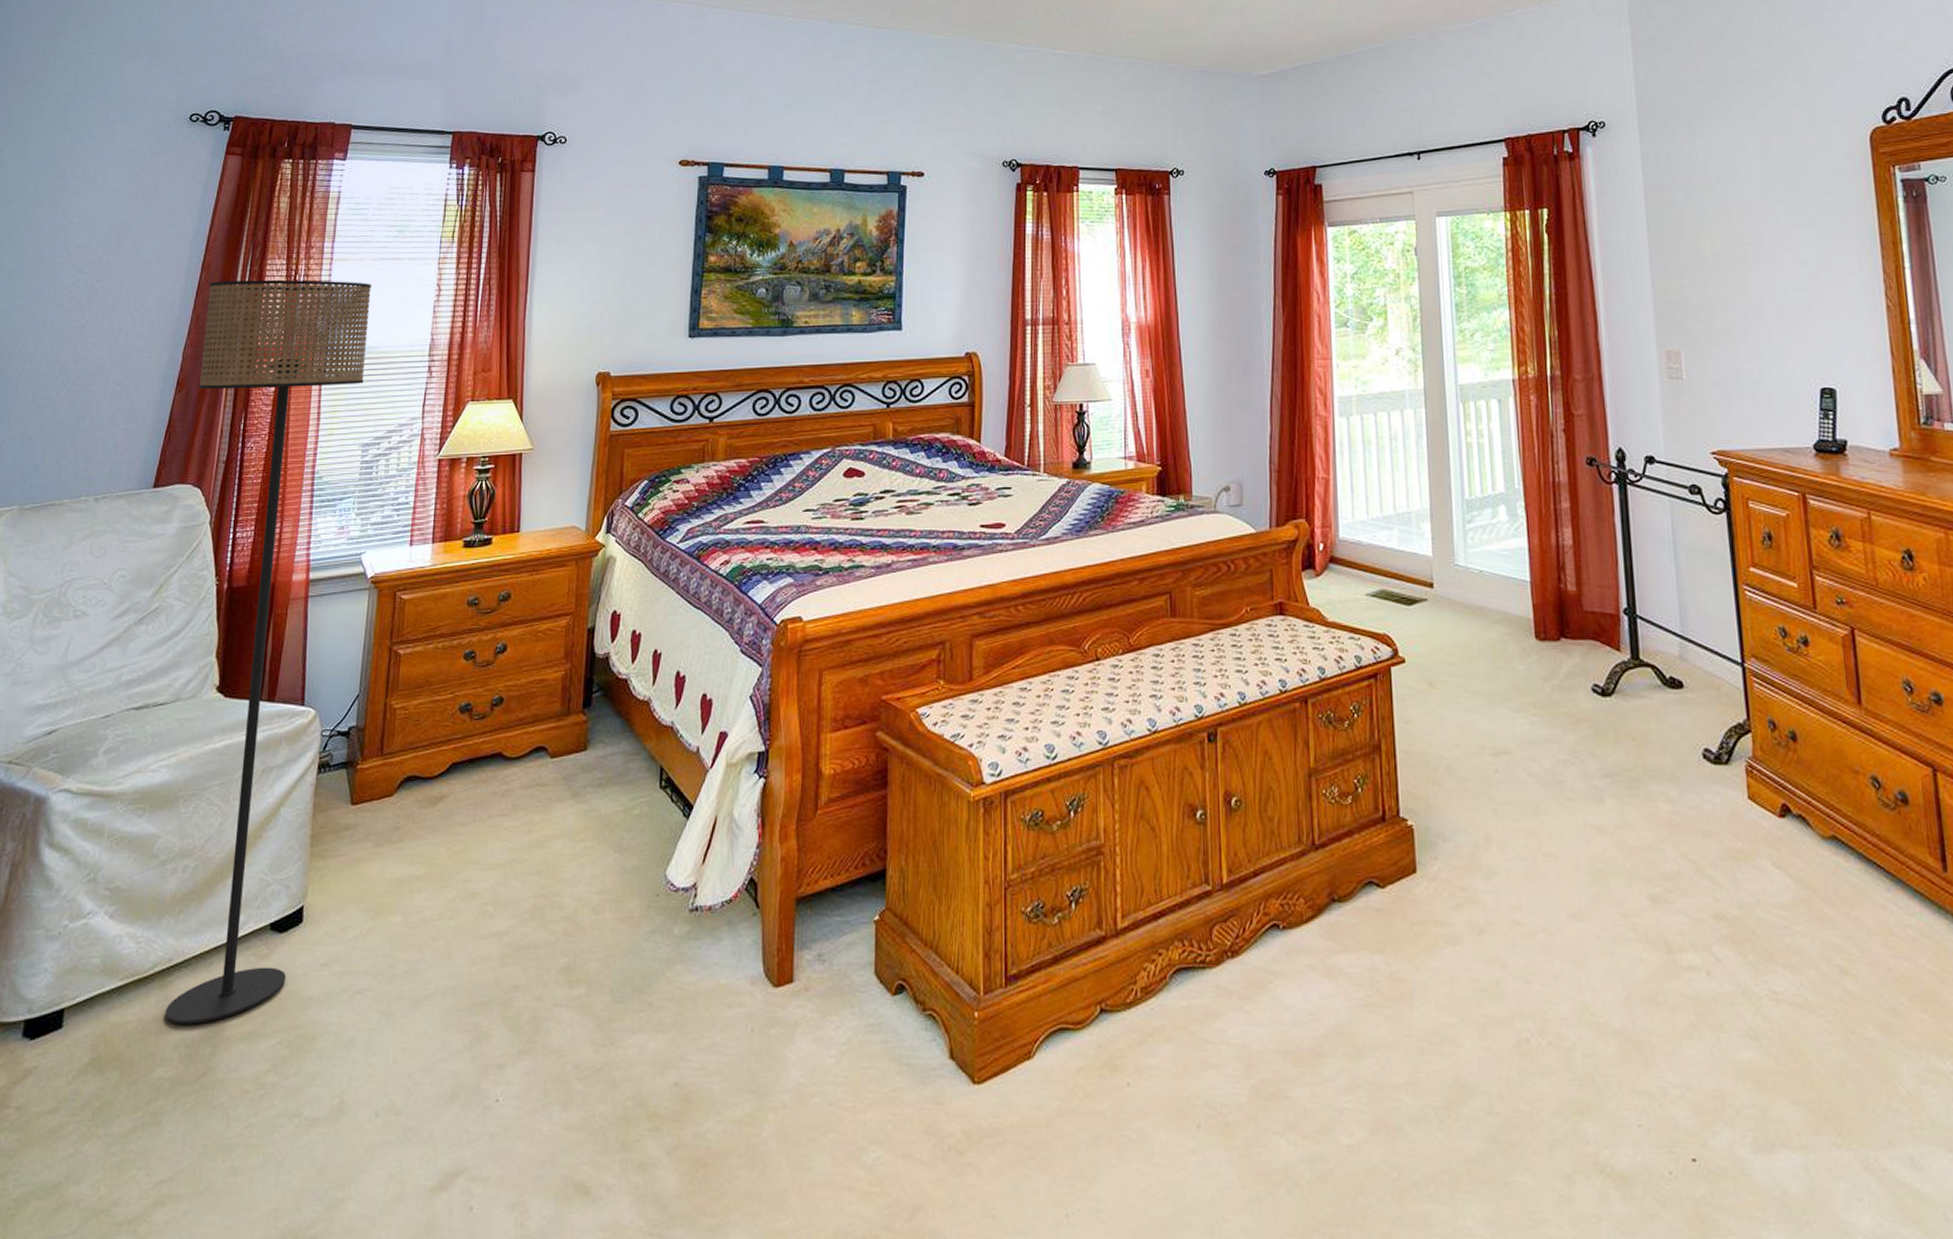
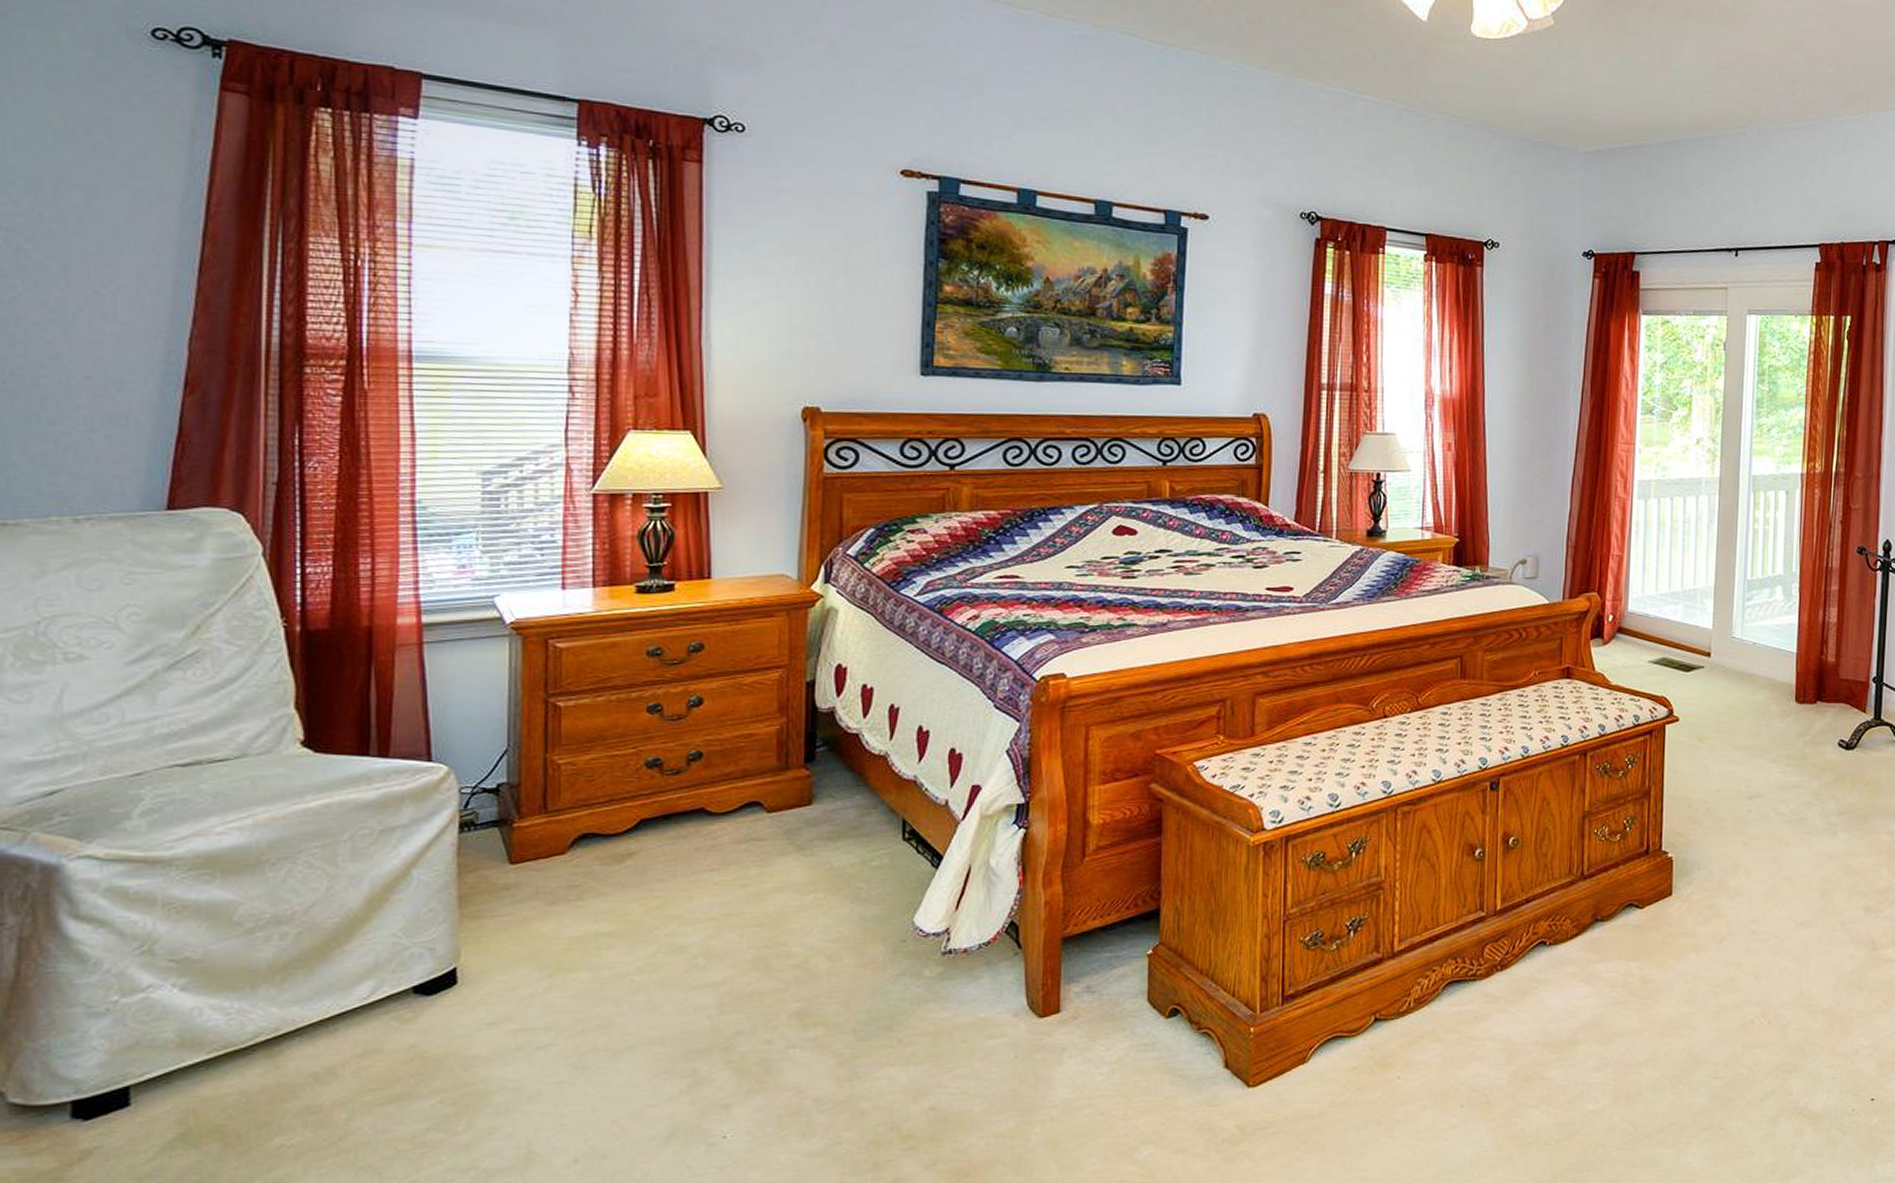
floor lamp: present [165,279,371,1025] -> none [219,257,475,1093]

